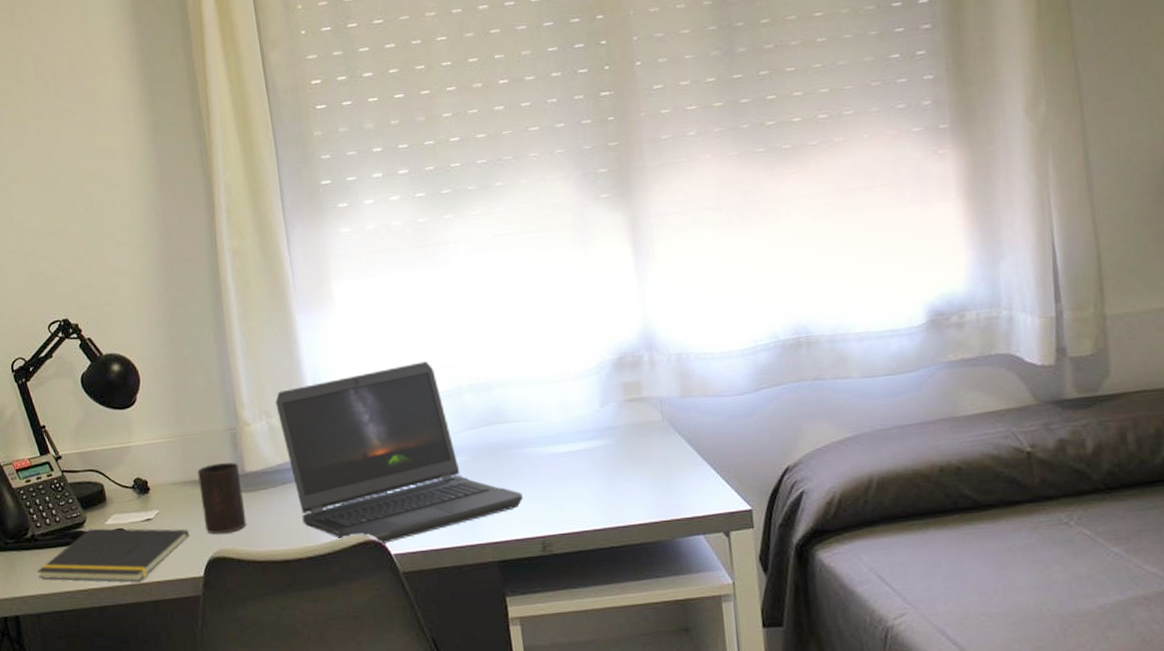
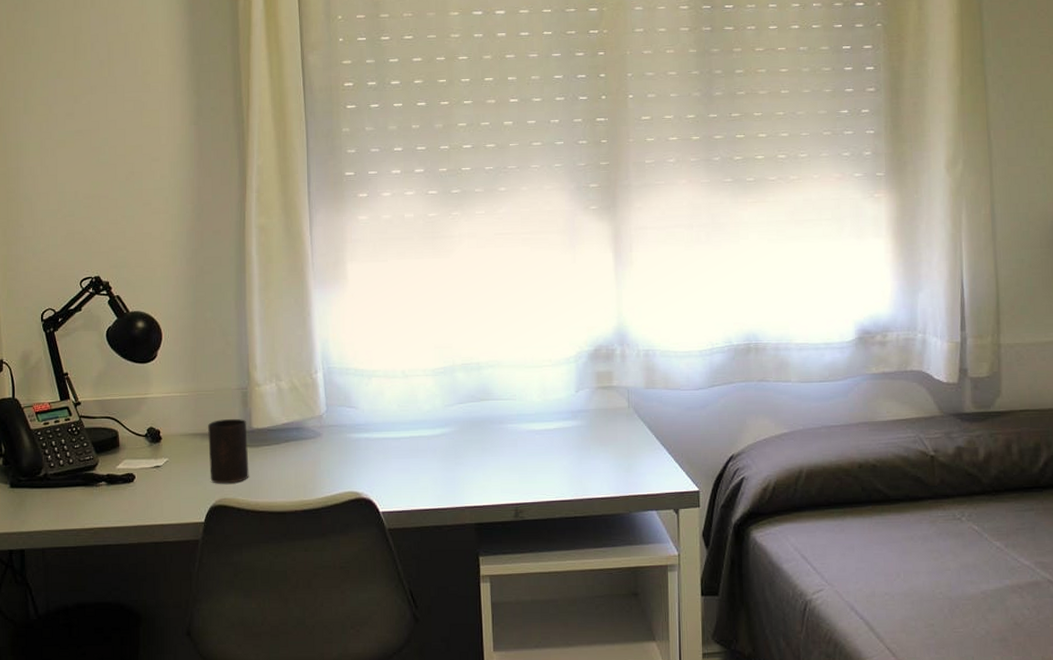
notepad: present [37,528,189,582] -> none [46,471,194,524]
laptop computer: present [275,361,523,549] -> none [286,340,501,505]

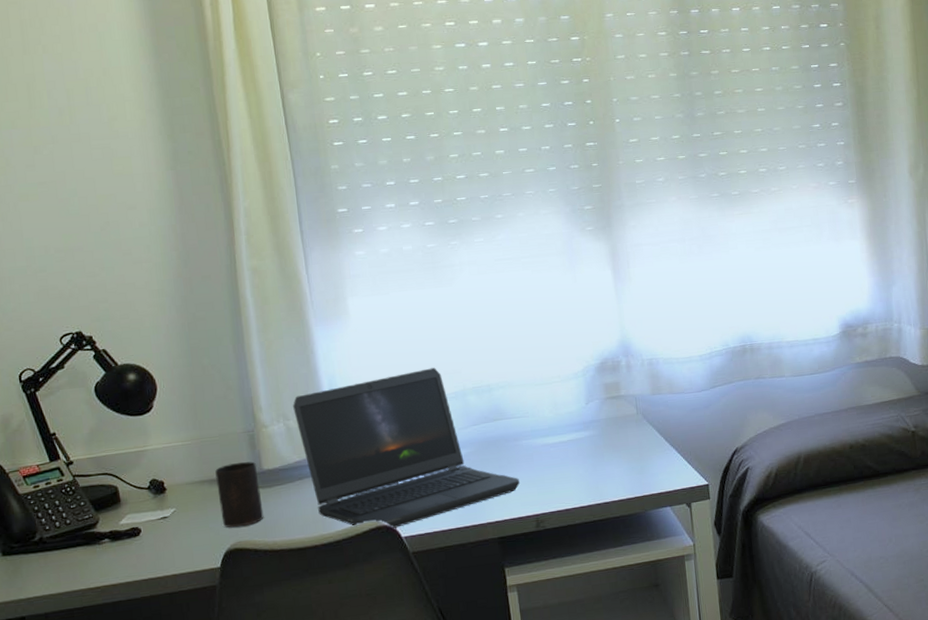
laptop computer: none [286,340,501,505] -> present [293,367,520,533]

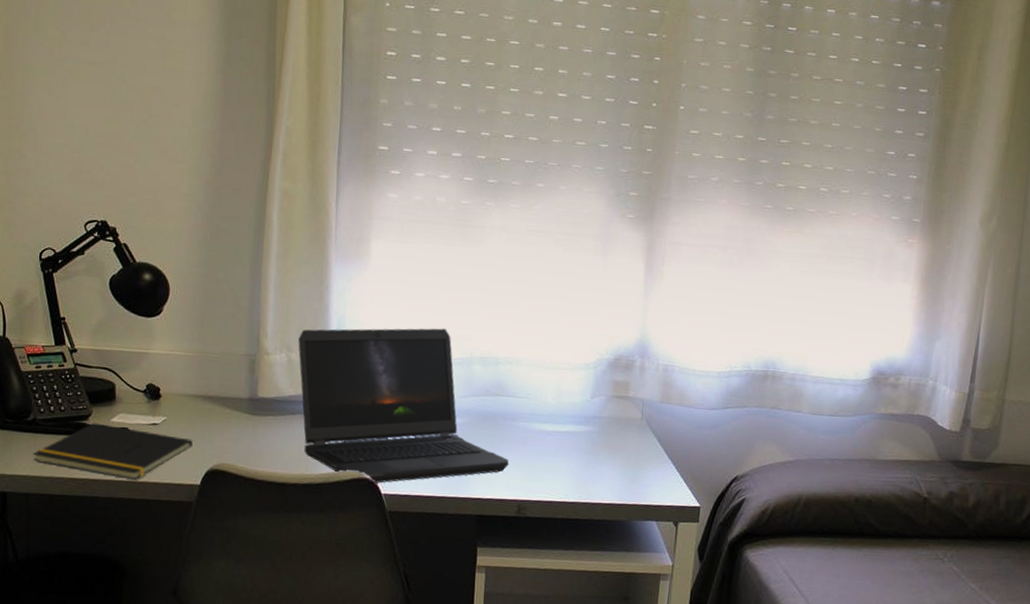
notepad: none [45,525,206,580] -> present [33,422,193,480]
cup: present [215,461,264,528] -> none [209,384,253,450]

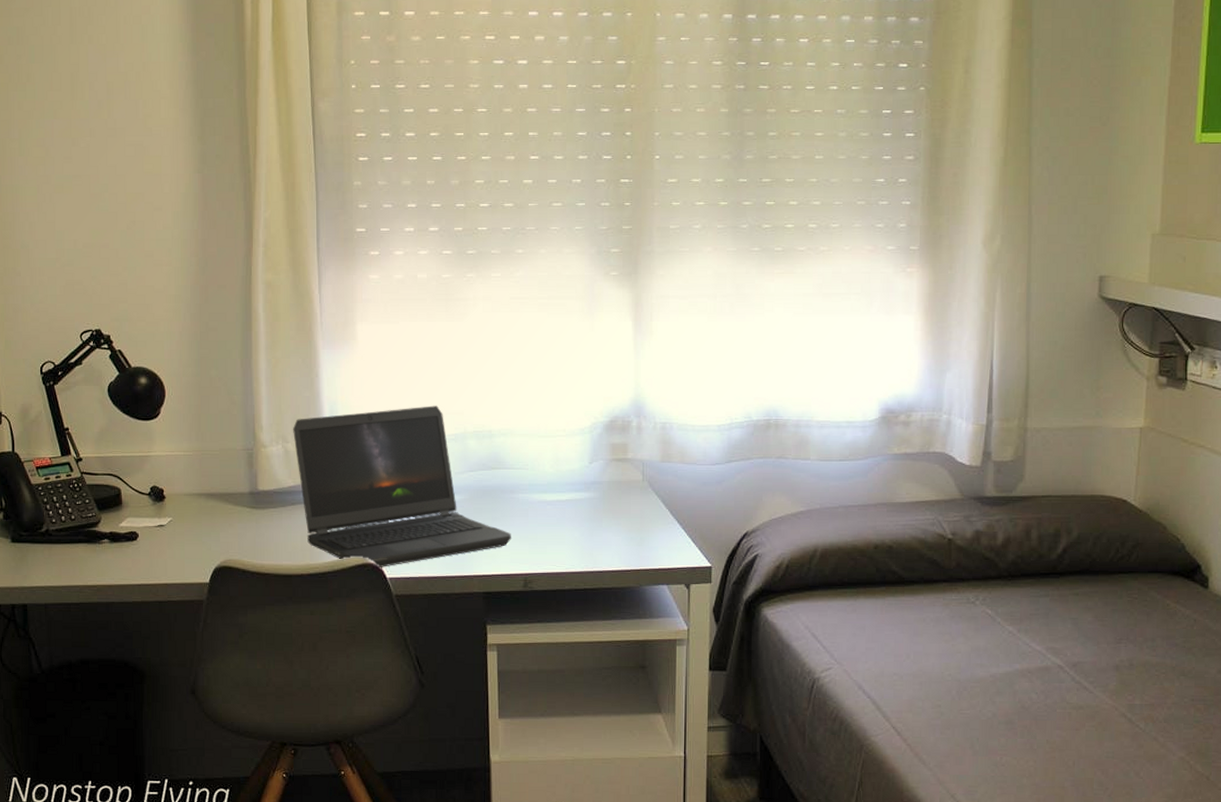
notepad: present [33,422,193,480] -> none [48,529,199,582]

